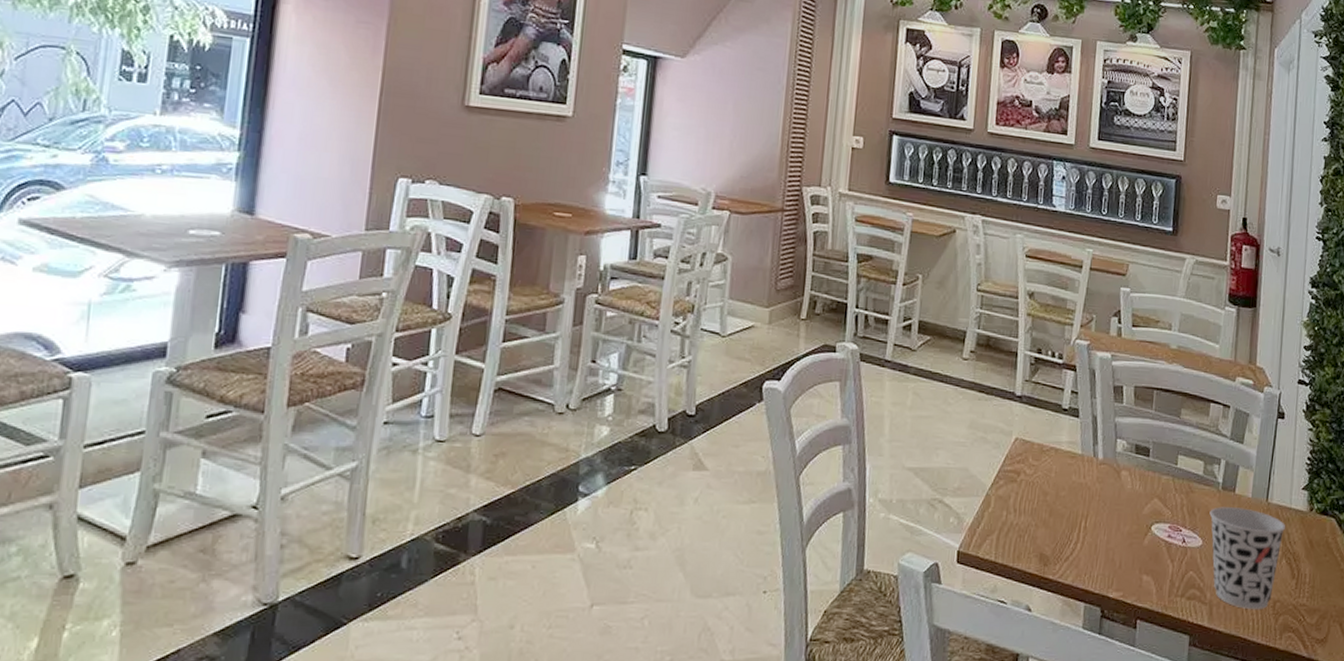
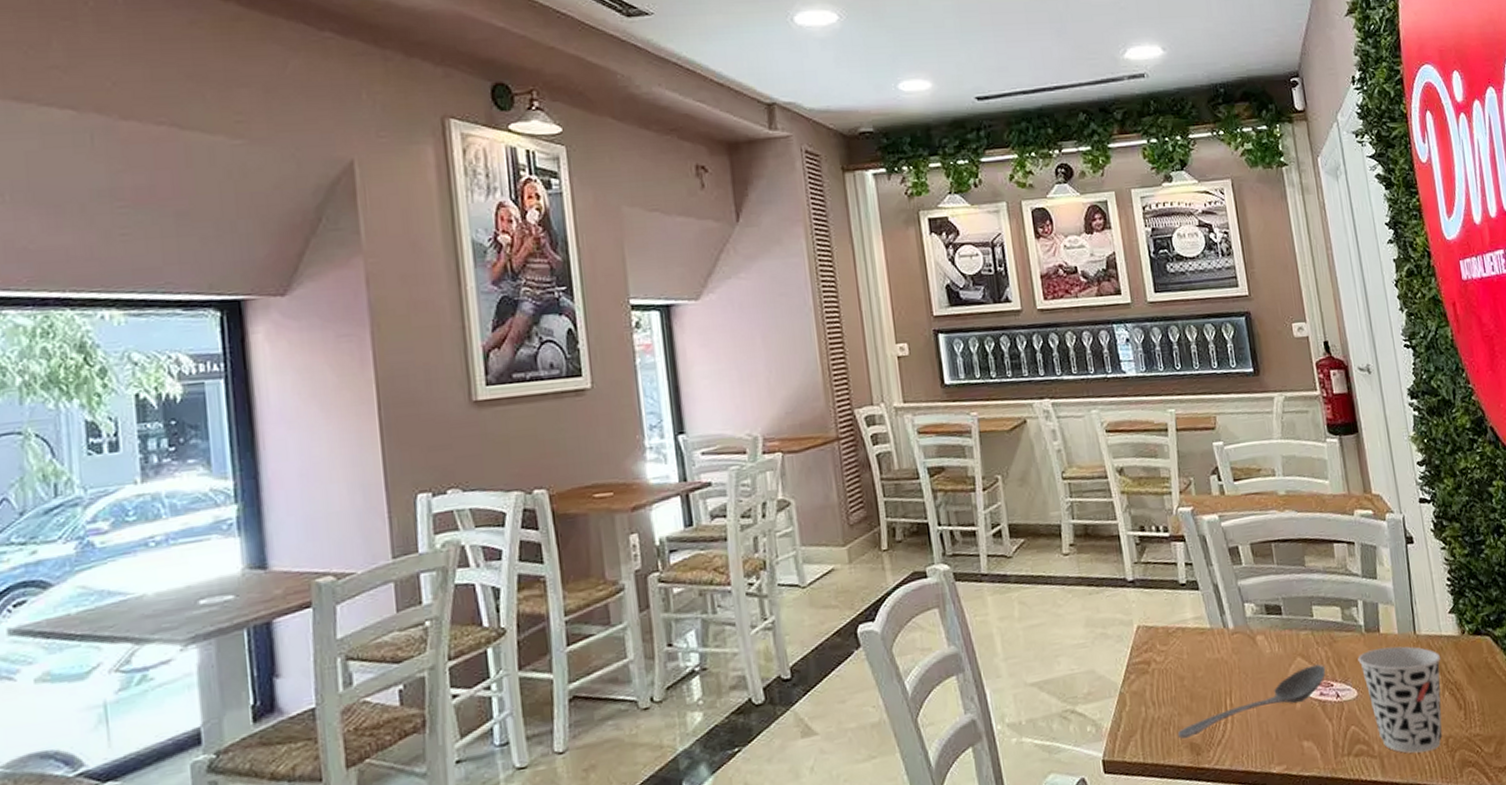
stirrer: none [1030,508,1178,549] -> present [1177,664,1326,739]

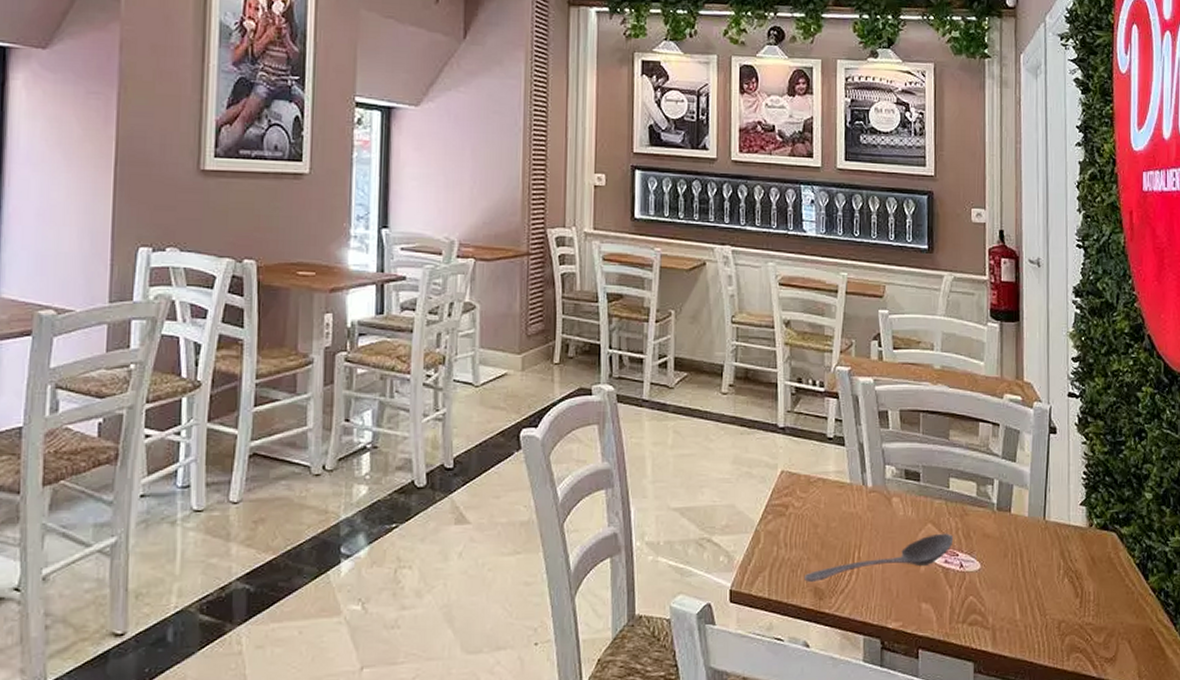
cup: present [1358,646,1443,754] -> none [986,528,1066,631]

